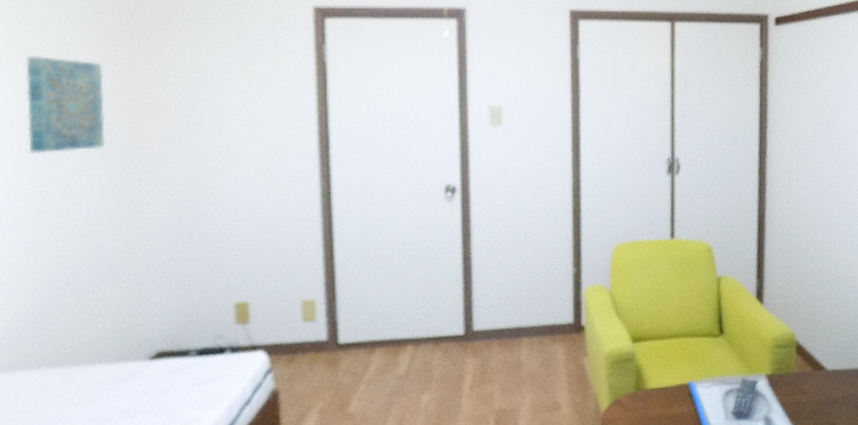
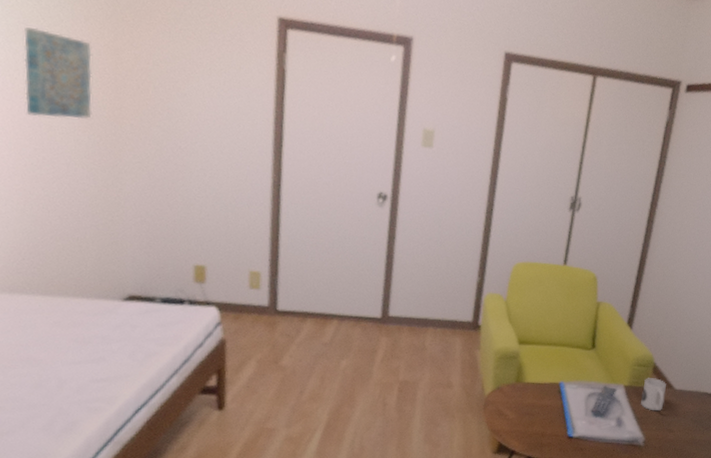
mug: none [788,360,817,402] -> present [641,378,666,411]

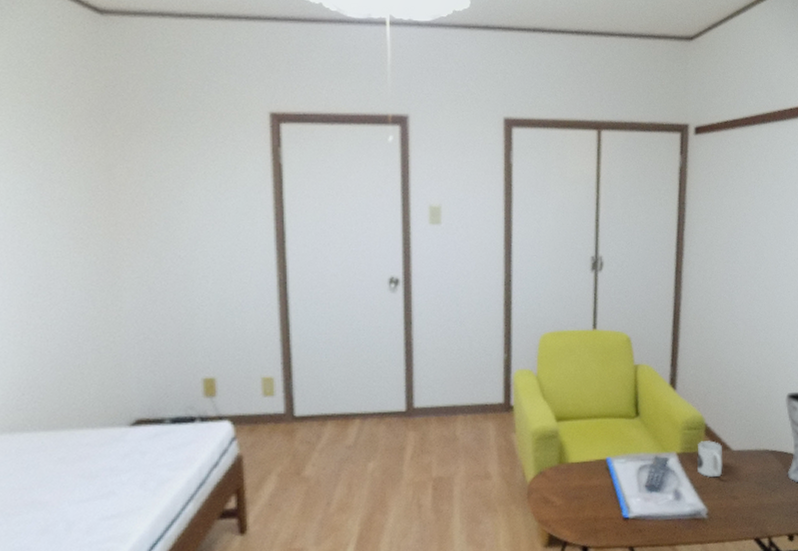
wall art: present [24,27,92,119] -> none [14,155,87,243]

